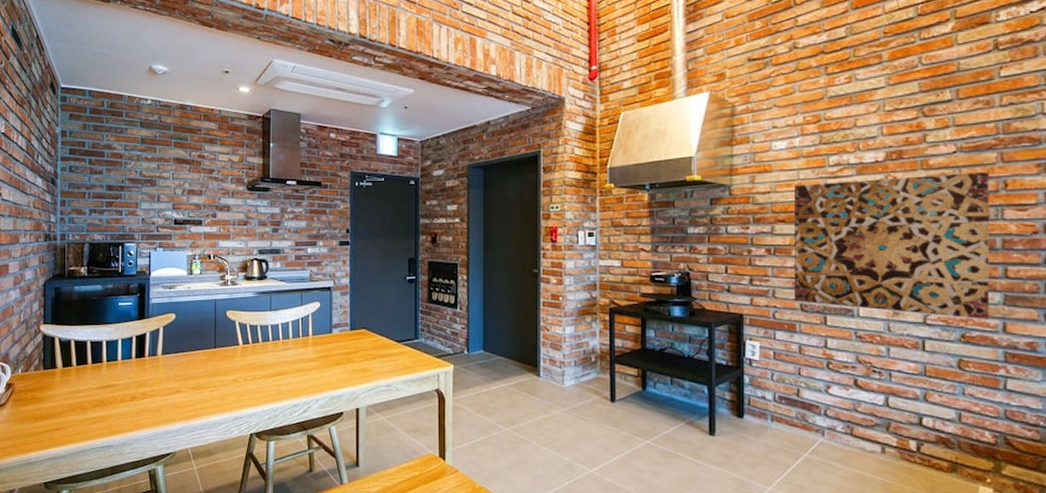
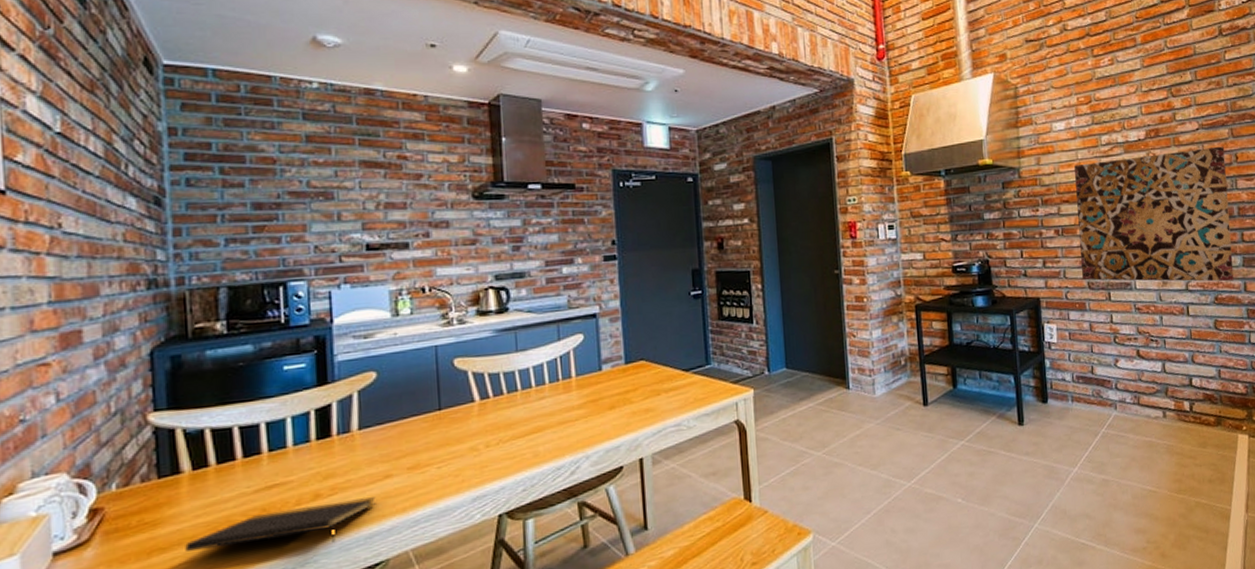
notepad: none [56,404,170,433] -> present [185,497,376,551]

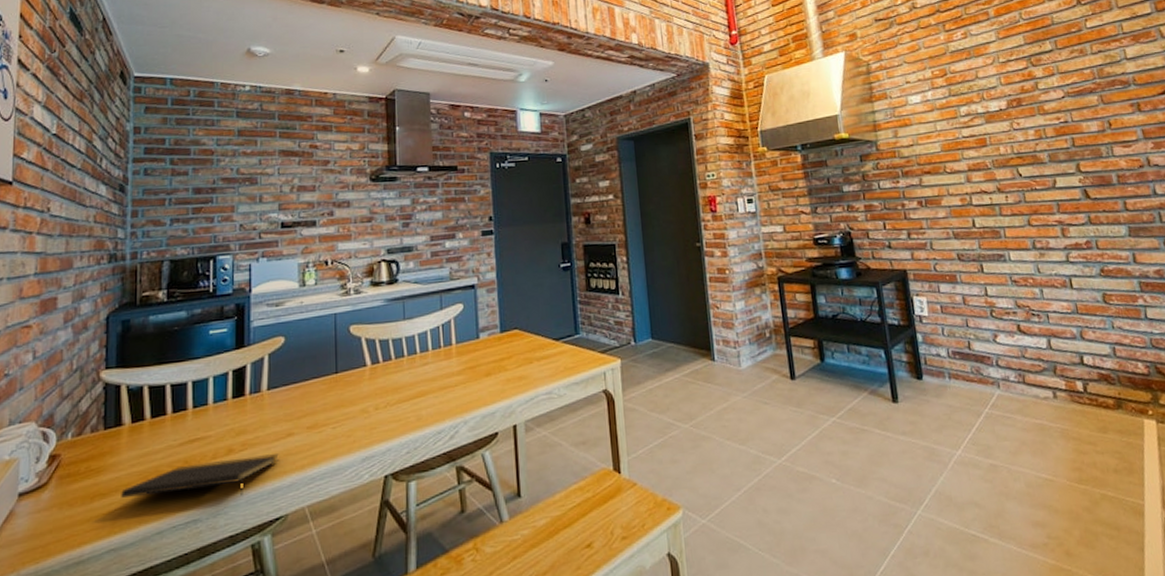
wall art: present [1074,146,1234,282] -> none [934,113,1121,253]

